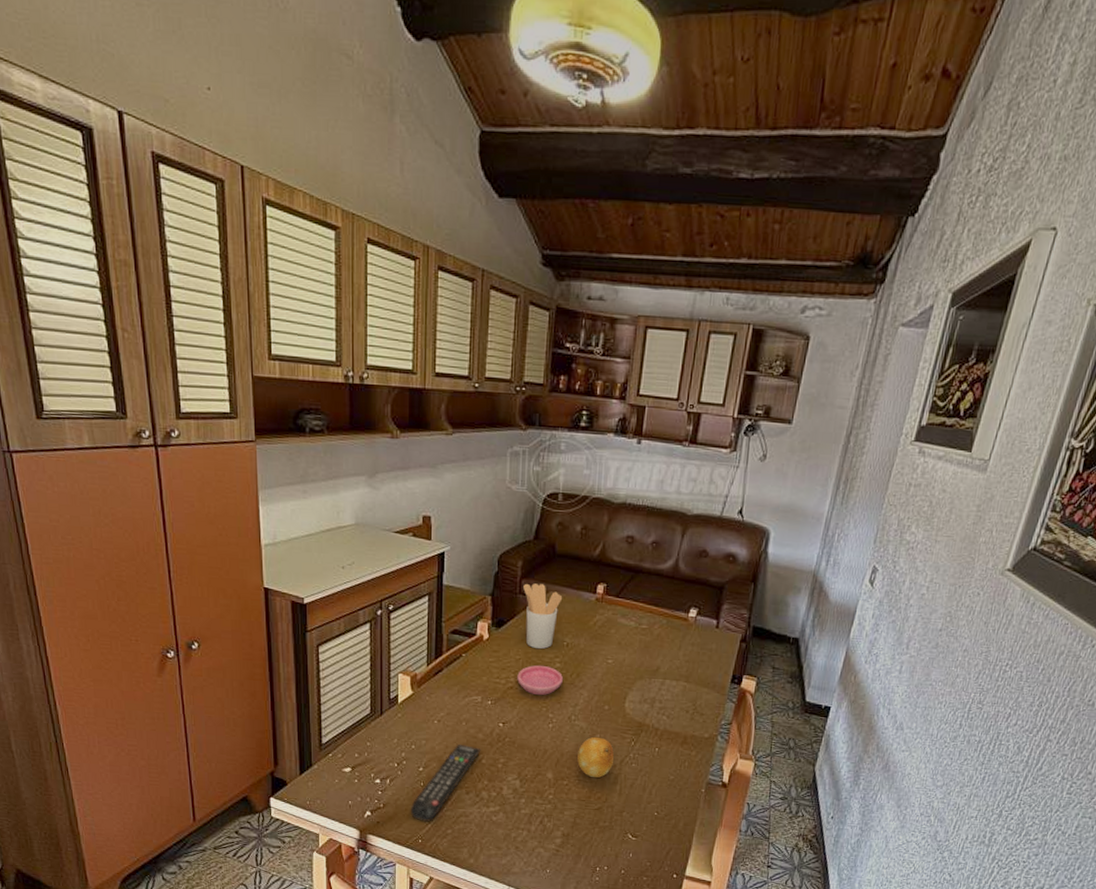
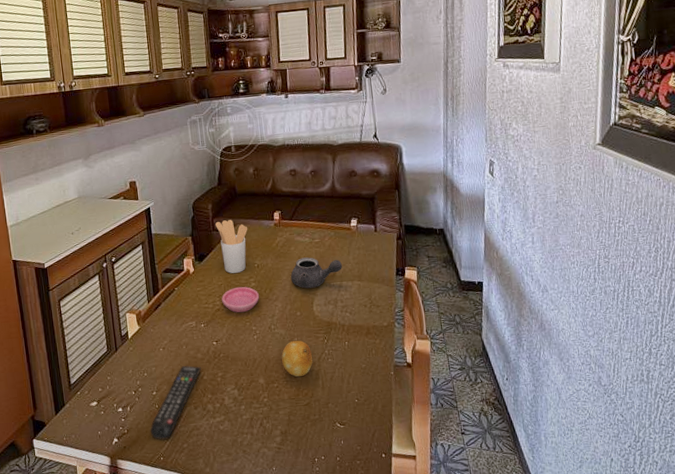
teapot: none [604,644,669,681] -> present [290,257,342,289]

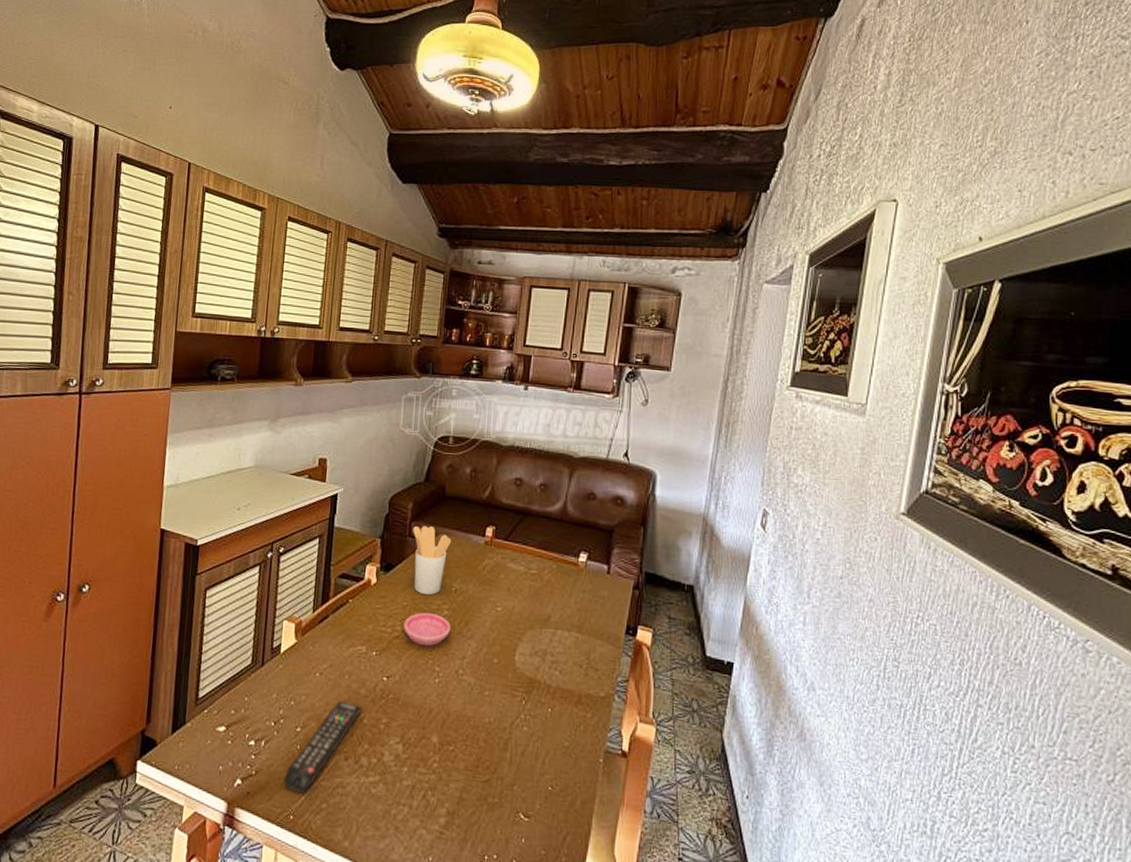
fruit: present [281,340,313,377] -> none [463,694,504,744]
teapot: present [290,257,342,289] -> none [493,590,560,631]

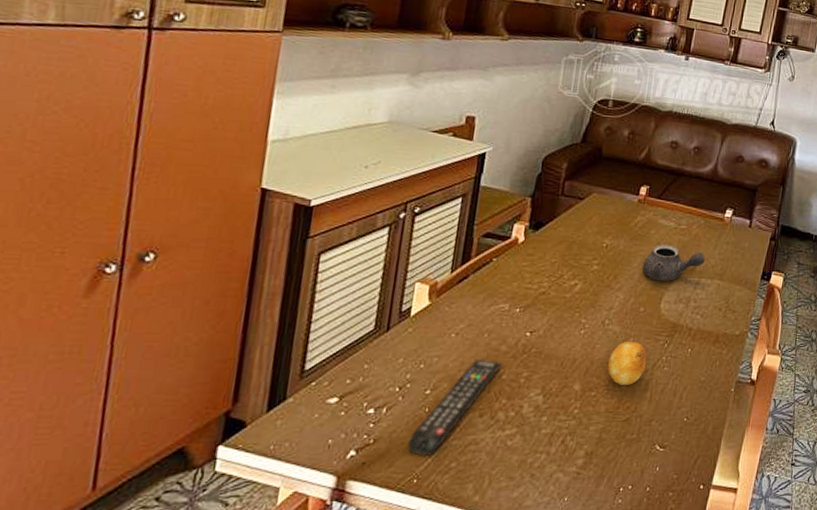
saucer: present [403,613,451,647] -> none [551,268,600,300]
utensil holder: present [413,525,452,595] -> none [564,185,606,251]
fruit: none [463,694,504,744] -> present [607,341,647,386]
teapot: none [493,590,560,631] -> present [642,244,705,281]

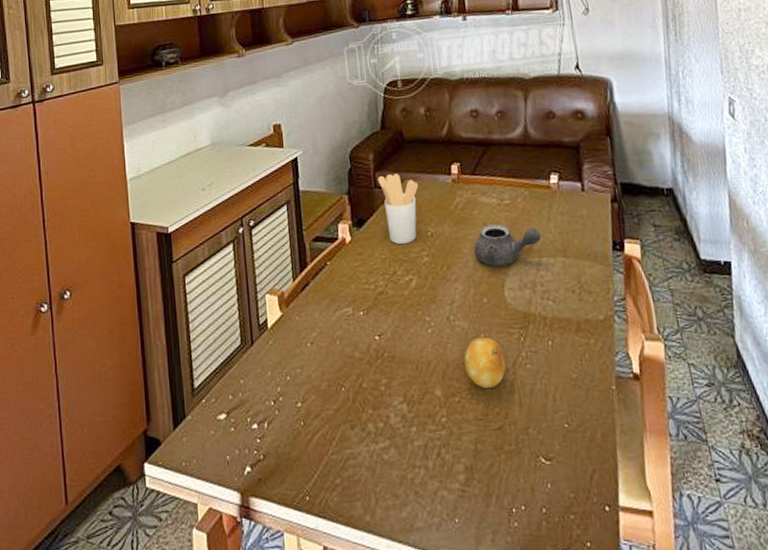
remote control: present [407,360,503,456] -> none [292,368,360,472]
utensil holder: none [564,185,606,251] -> present [378,173,419,244]

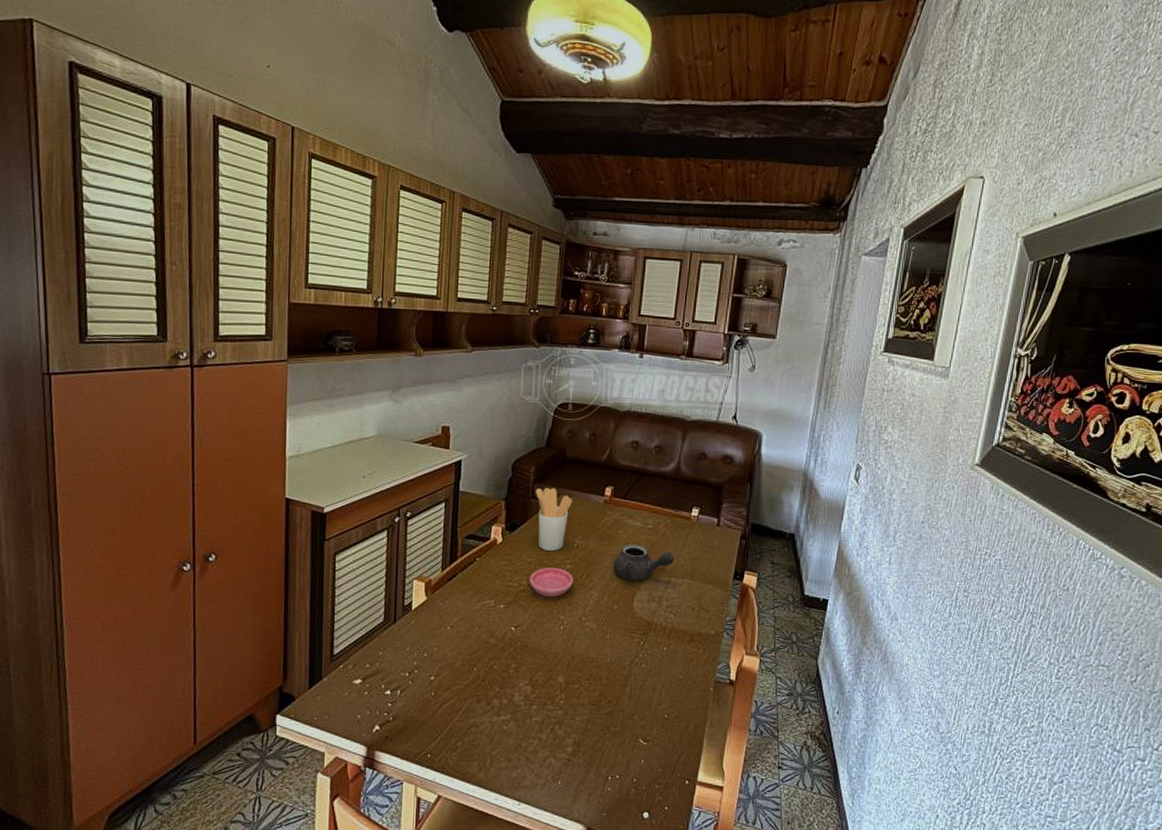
saucer: none [386,262,434,297] -> present [529,568,573,598]
fruit: present [463,336,506,389] -> none [587,637,625,681]

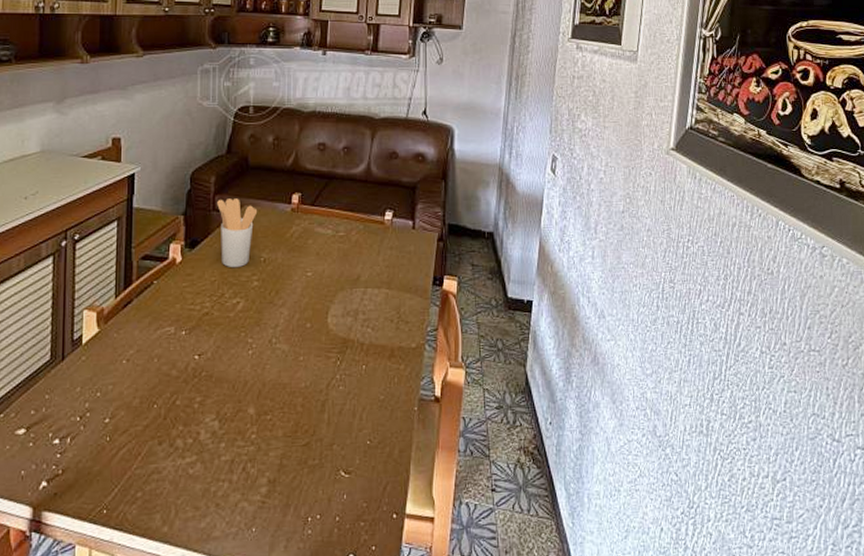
saucer: present [529,568,573,598] -> none [213,286,261,320]
teapot: present [613,544,674,580] -> none [303,254,369,294]

